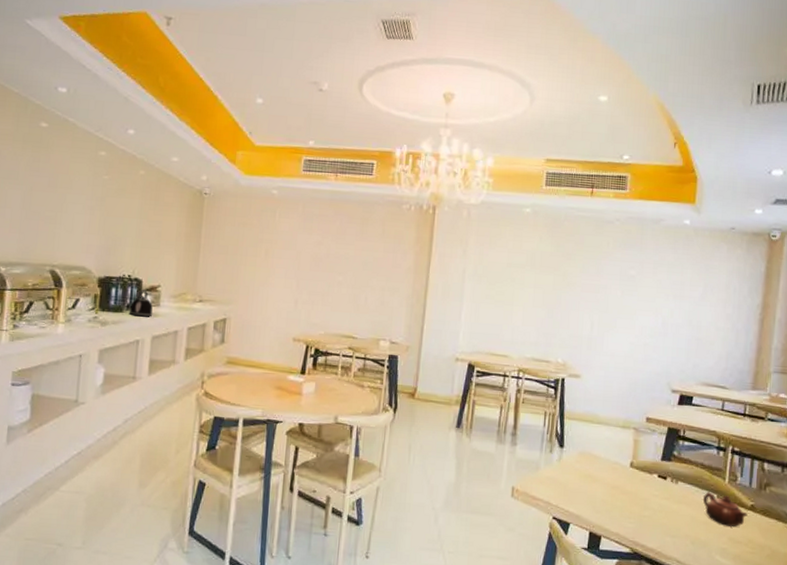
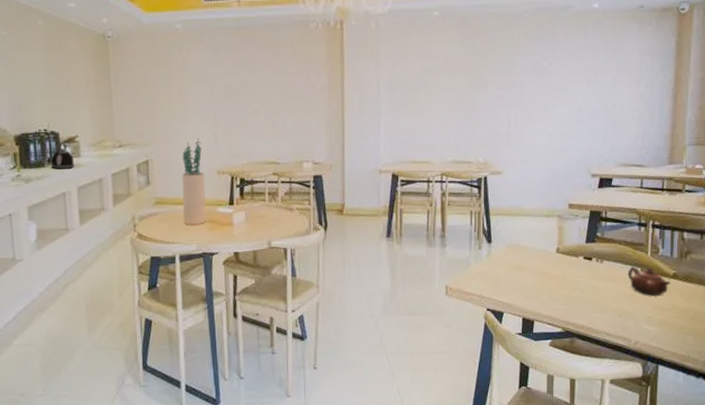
vase: none [253,303,281,391] -> present [181,138,206,226]

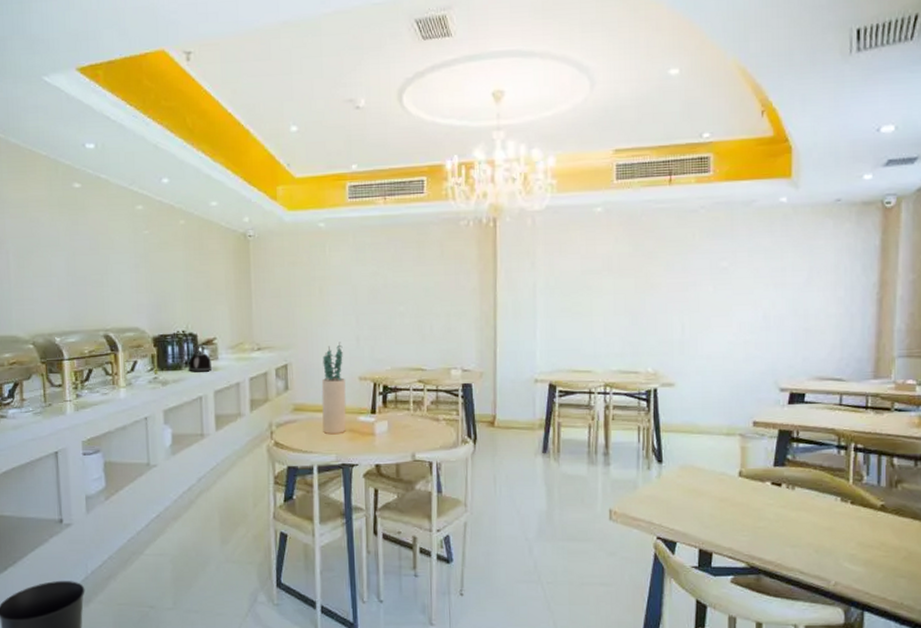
teapot: present [627,266,670,296] -> none [824,495,878,530]

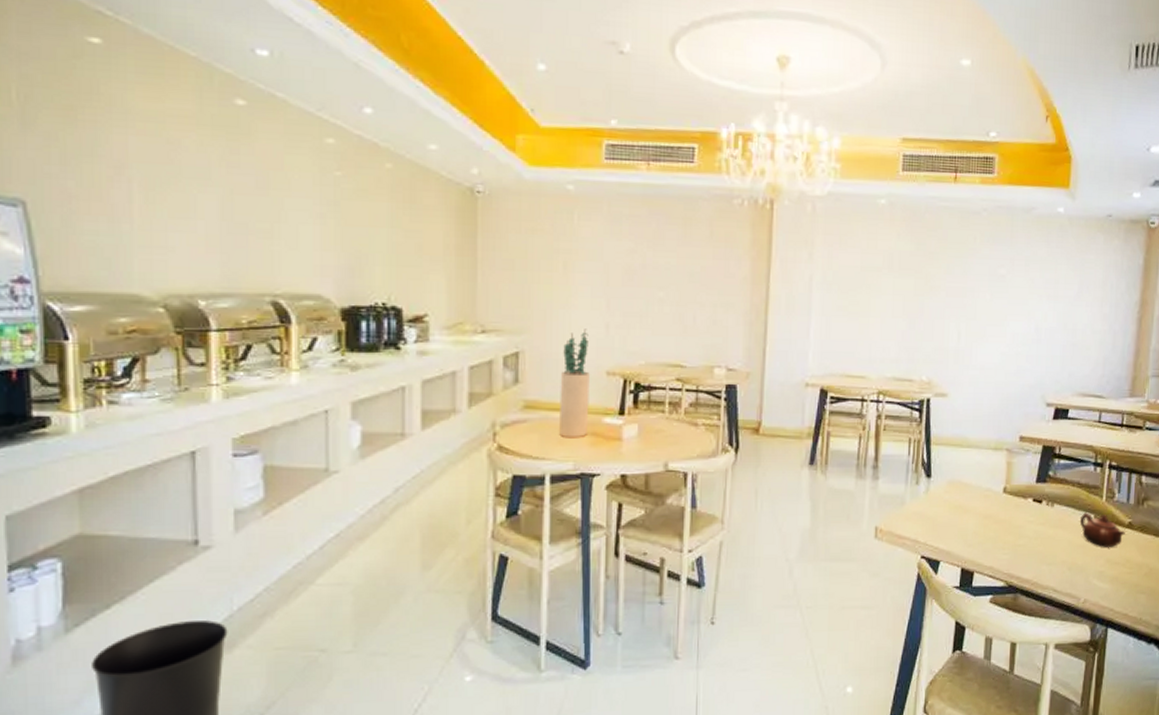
kettle: present [188,344,213,372] -> none [387,321,421,356]
teapot: none [824,495,878,530] -> present [1079,512,1125,547]

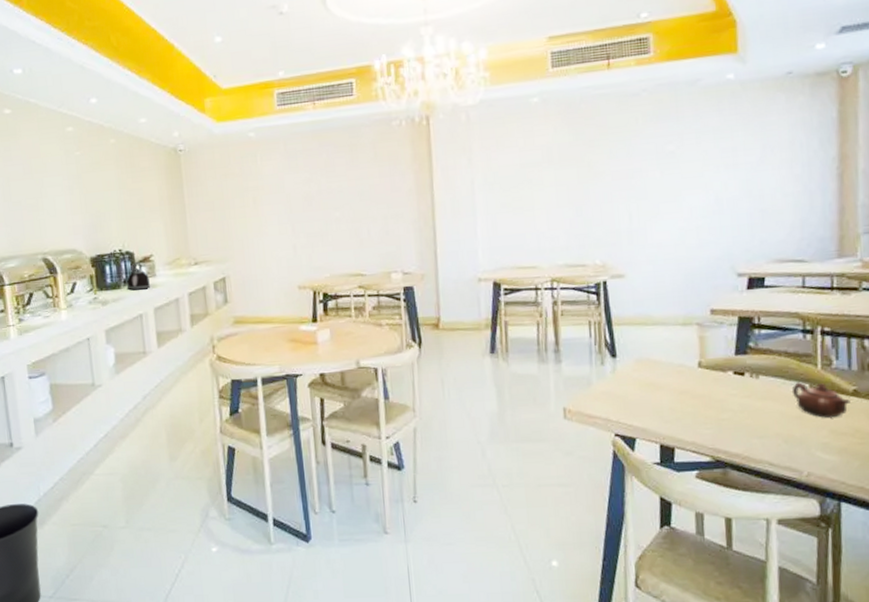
kettle: none [387,321,421,356] -> present [126,262,151,291]
vase: present [559,328,590,439] -> none [260,251,288,346]

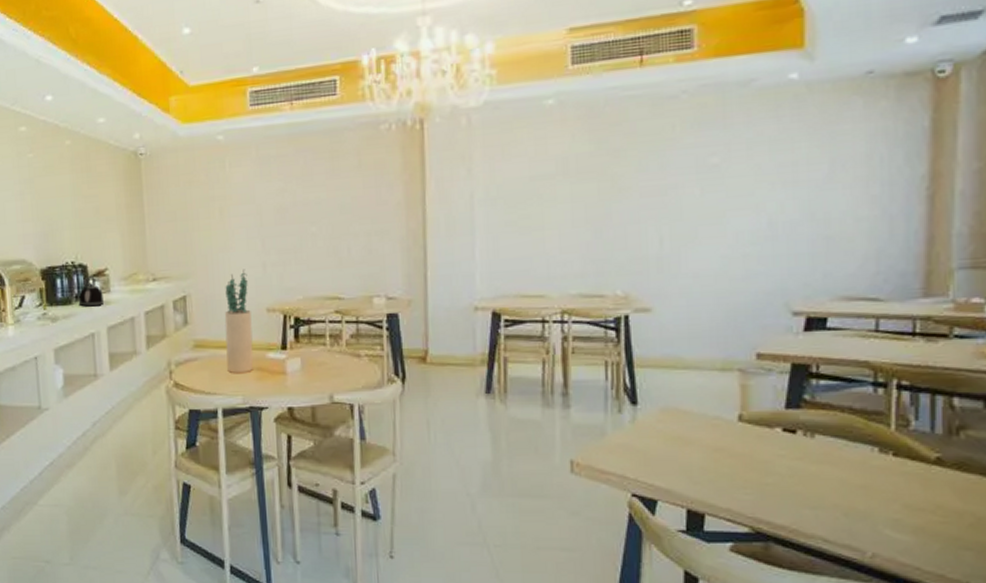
vase: none [260,251,288,346] -> present [224,269,254,374]
teapot: present [791,382,850,417] -> none [855,445,932,489]

